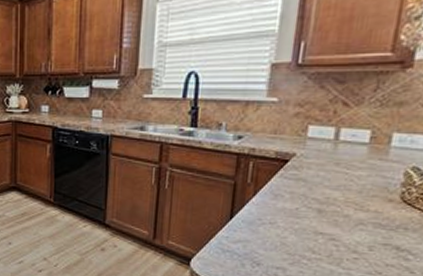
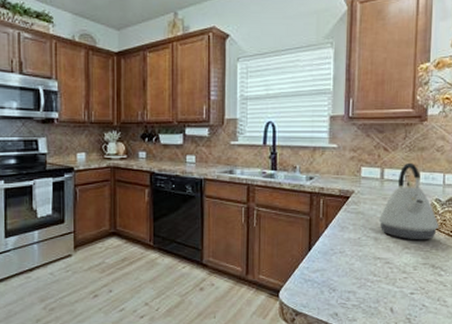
kettle: none [325,120,413,217] -> present [378,162,439,240]

